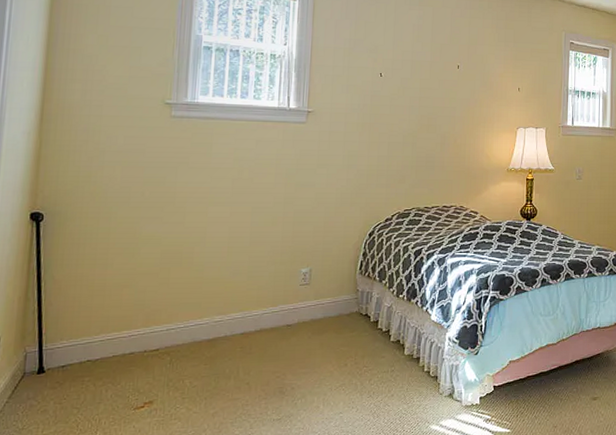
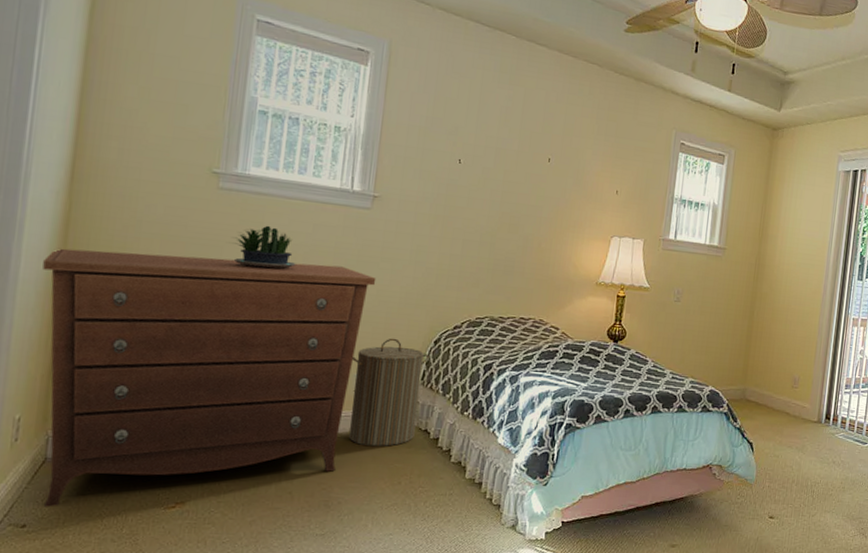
dresser: none [17,175,314,419] -> present [43,248,377,507]
potted plant: none [185,145,243,183] -> present [232,225,296,269]
laundry hamper: none [297,234,365,334] -> present [349,338,429,447]

